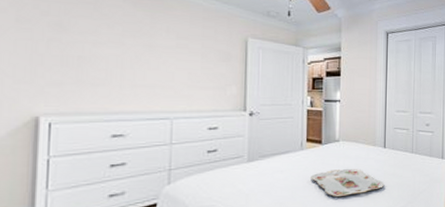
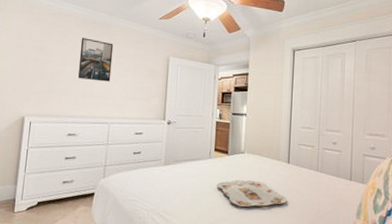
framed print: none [120,12,172,68] -> present [77,38,114,82]

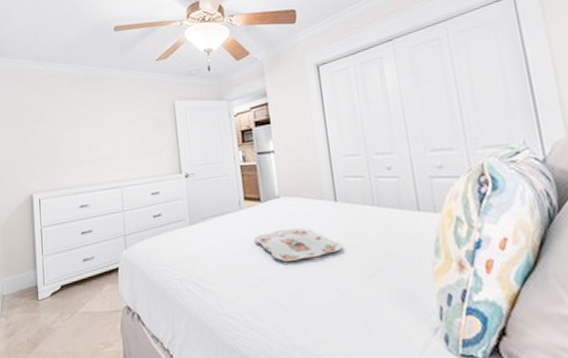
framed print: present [77,38,114,82] -> none [77,97,115,144]

